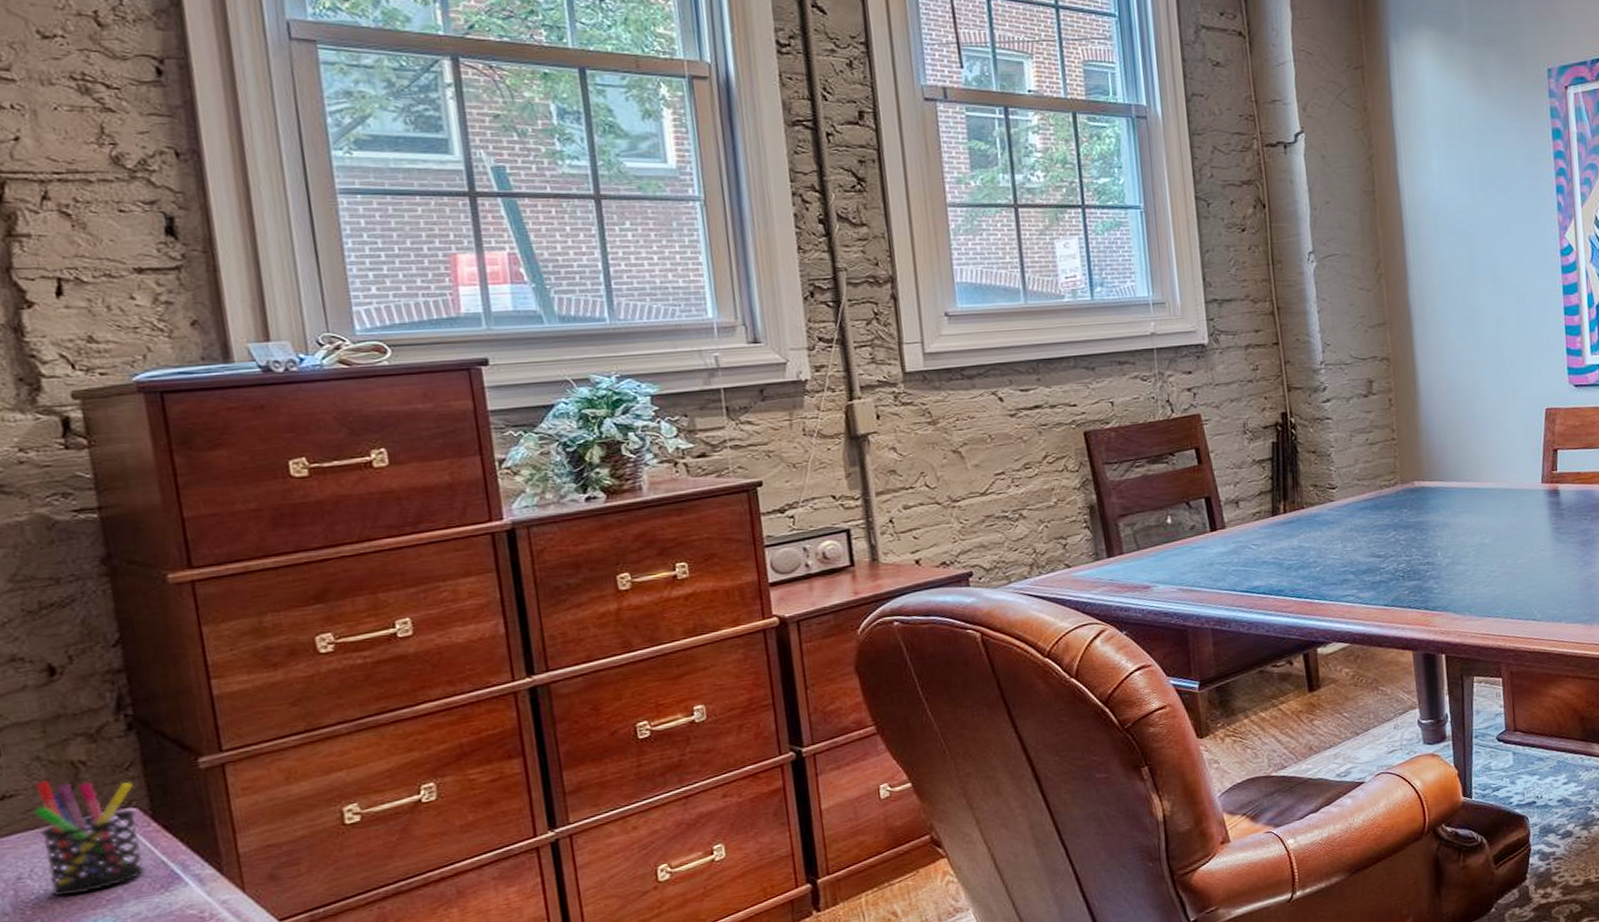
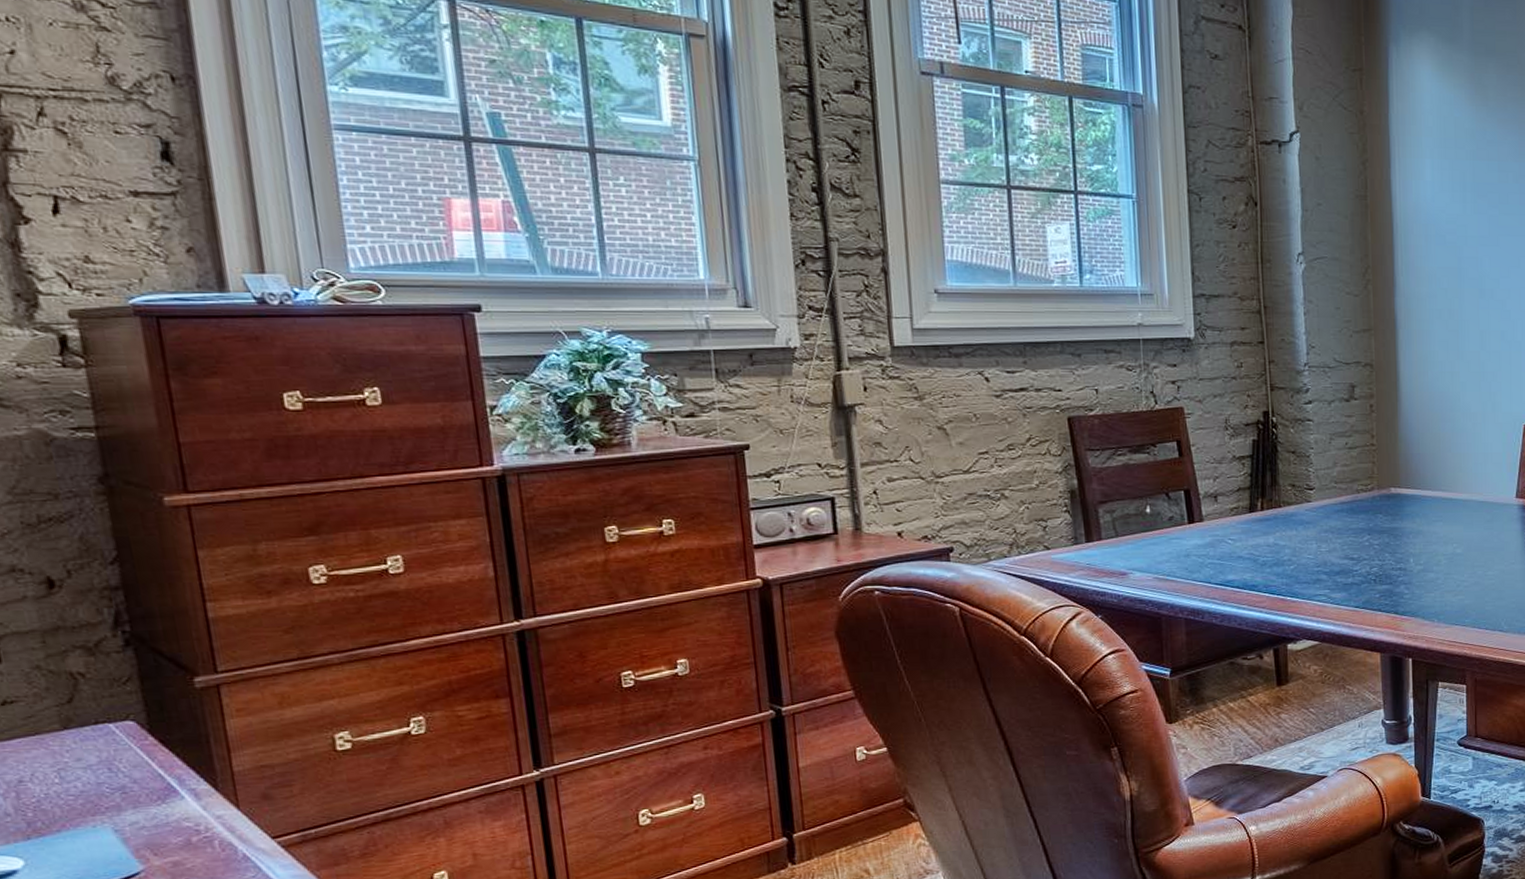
pen holder: present [33,780,146,897] -> none [33,689,143,801]

